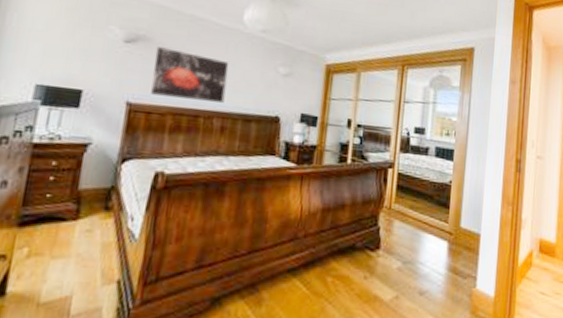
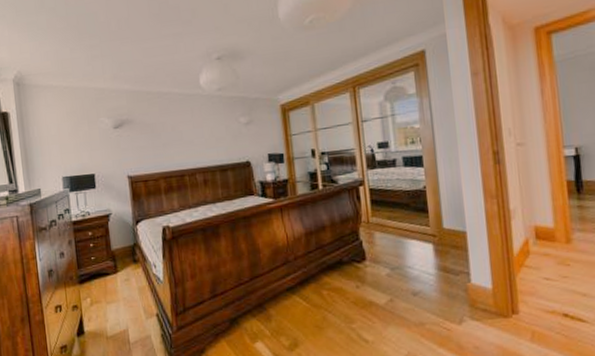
wall art: present [151,47,229,104] -> none [138,124,201,166]

